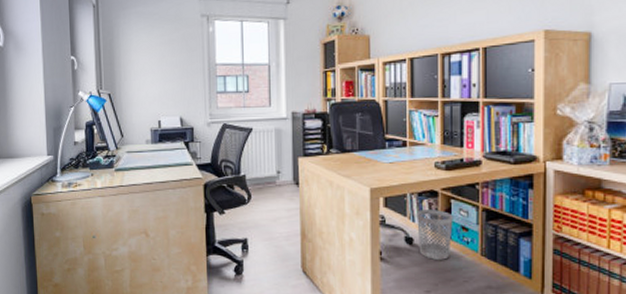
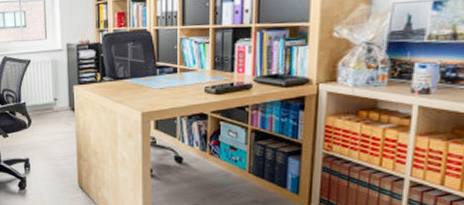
wastebasket: present [417,209,453,260] -> none [186,131,222,177]

